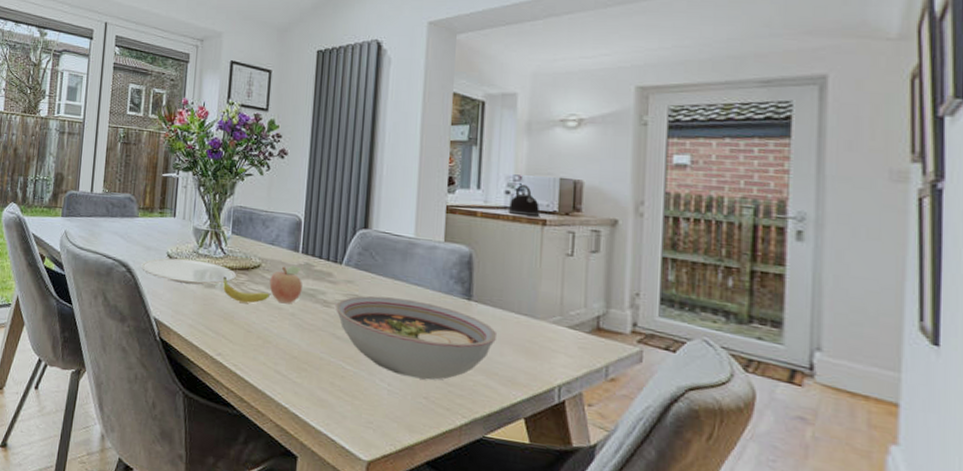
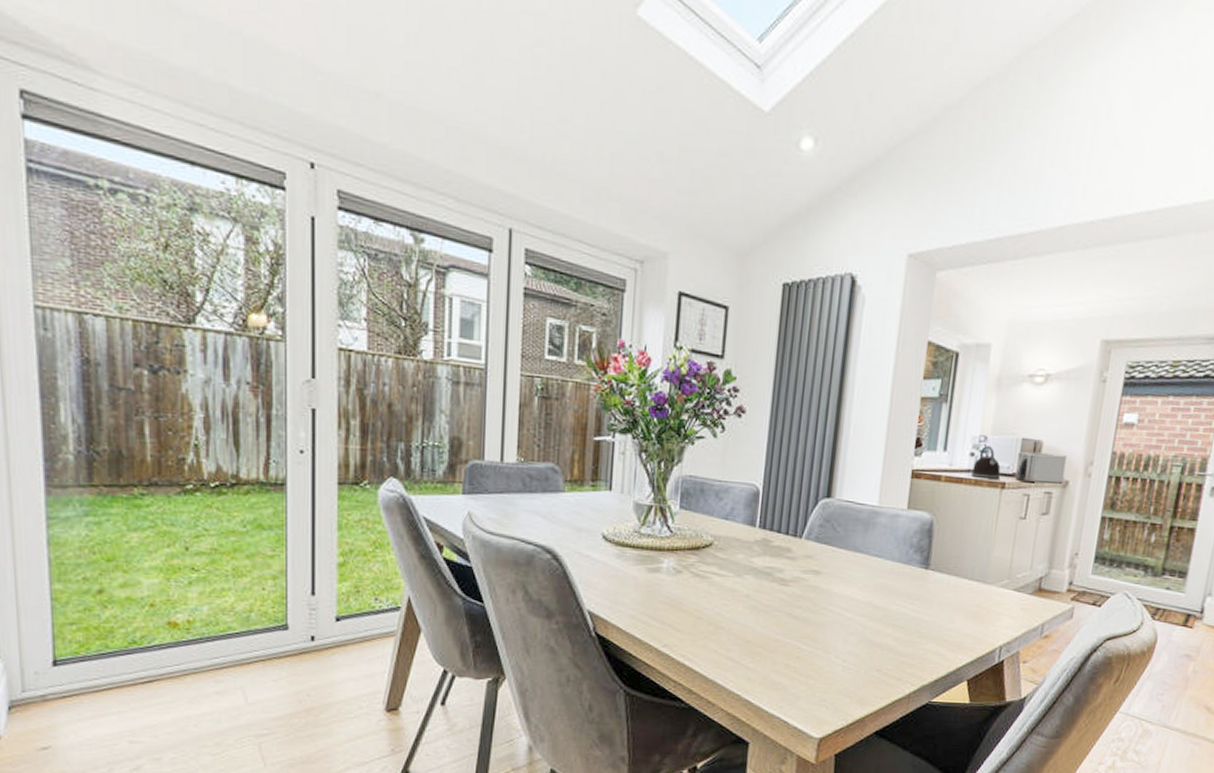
plate: present [141,258,236,285] -> none [570,540,685,570]
fruit: present [222,276,270,303] -> none [669,558,723,587]
fruit: present [269,265,302,304] -> none [722,542,759,585]
bowl: present [335,295,498,380] -> none [792,570,950,653]
toaster: none [556,191,613,223] -> present [1015,451,1068,485]

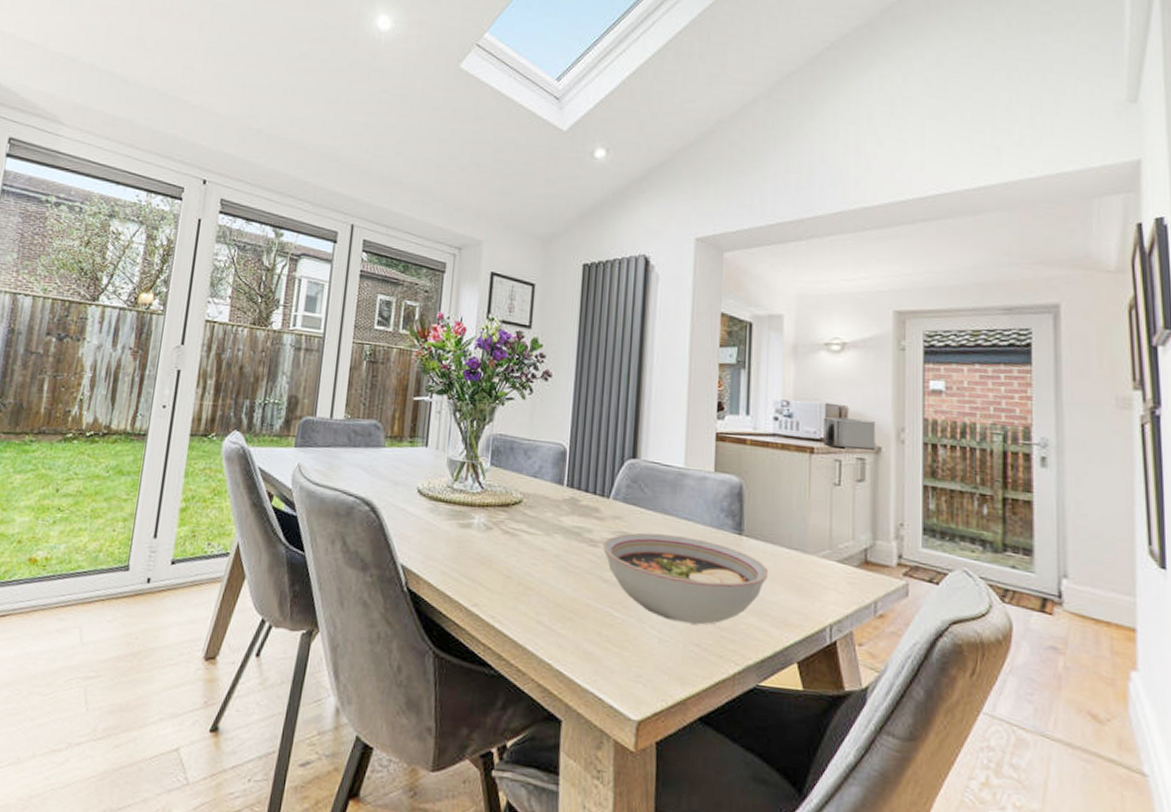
bowl: none [792,570,950,653] -> present [602,532,769,625]
kettle: present [970,446,1001,480] -> none [776,411,808,445]

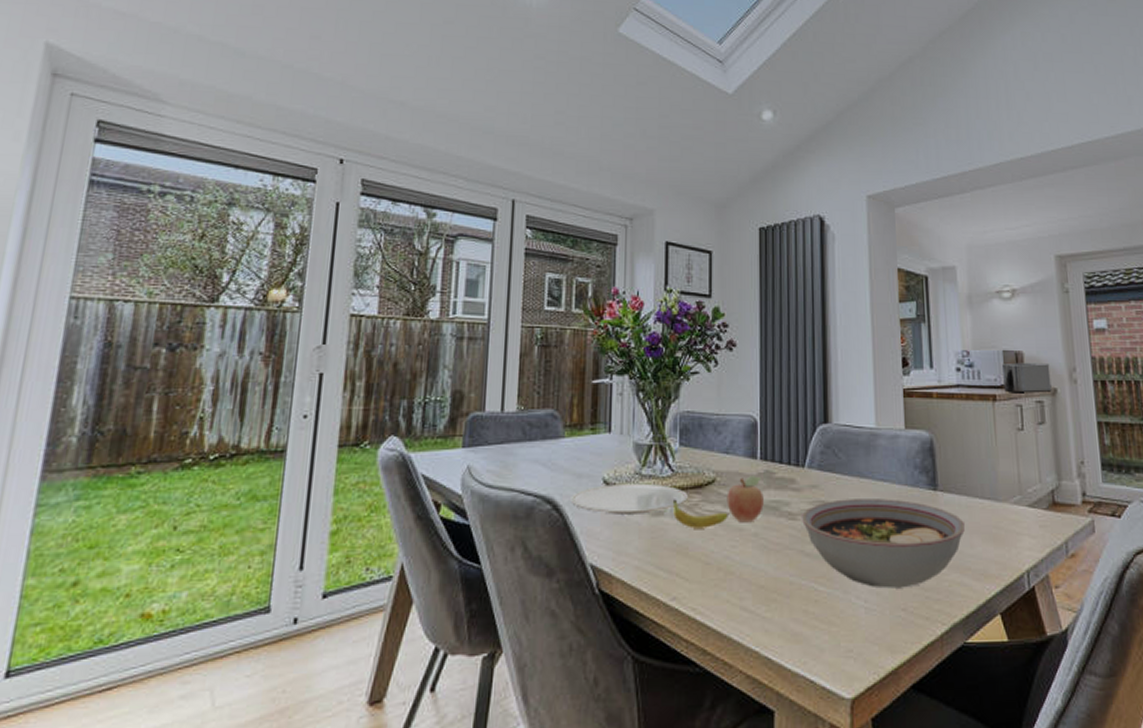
plate: none [387,494,495,525] -> present [570,483,688,515]
fruit: none [480,514,532,545] -> present [672,499,728,529]
fruit: none [531,500,567,545] -> present [727,476,764,523]

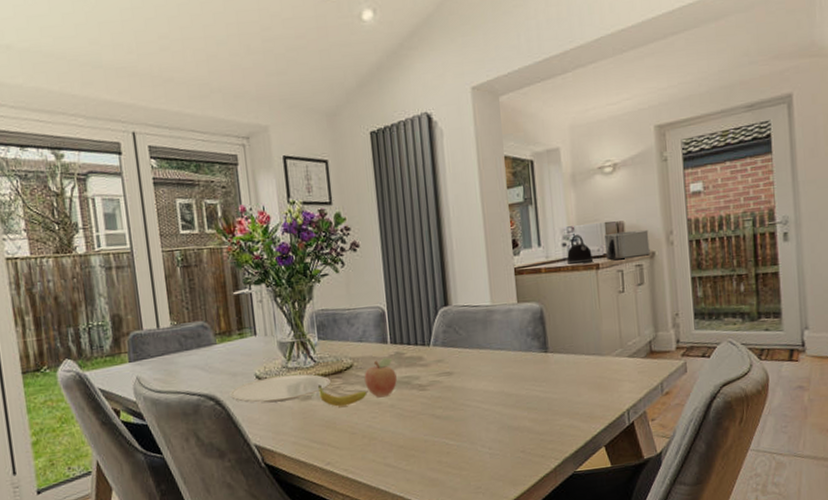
bowl: present [801,499,966,589] -> none [430,364,574,437]
kettle: none [960,360,990,393] -> present [566,235,594,265]

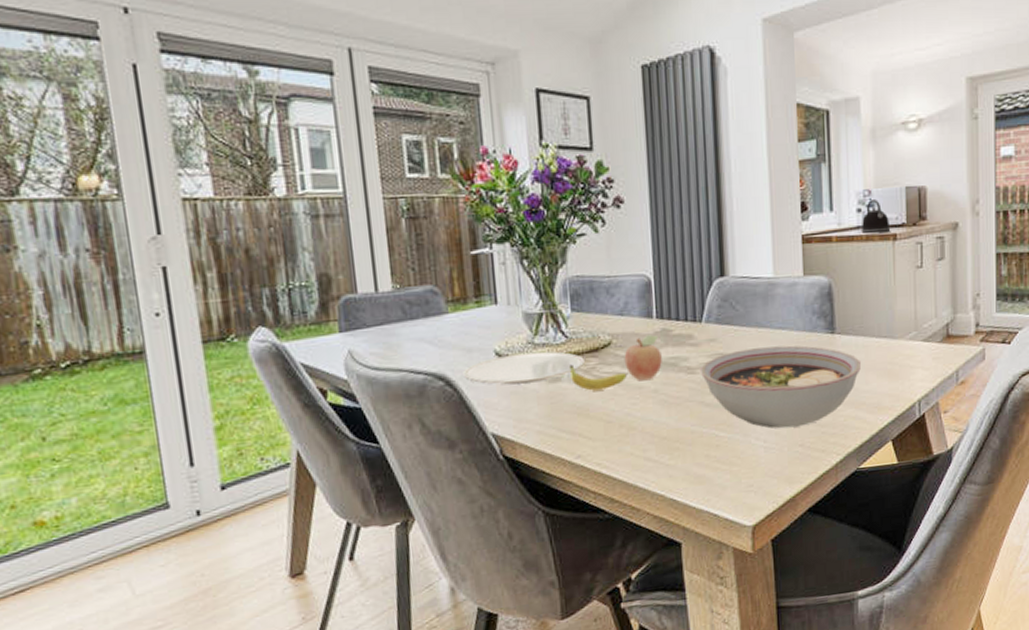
bowl: none [430,364,574,437] -> present [699,345,862,429]
toaster: present [603,229,650,261] -> none [903,196,953,231]

